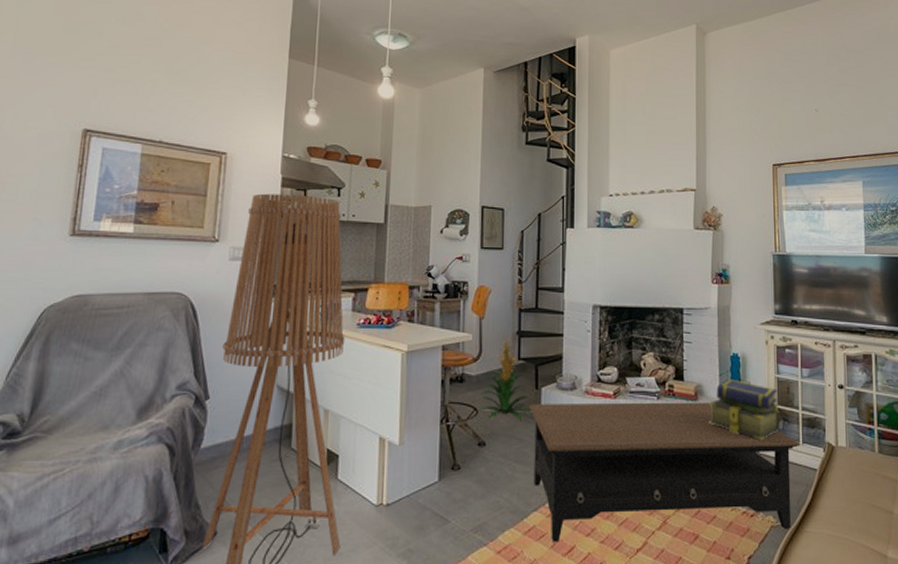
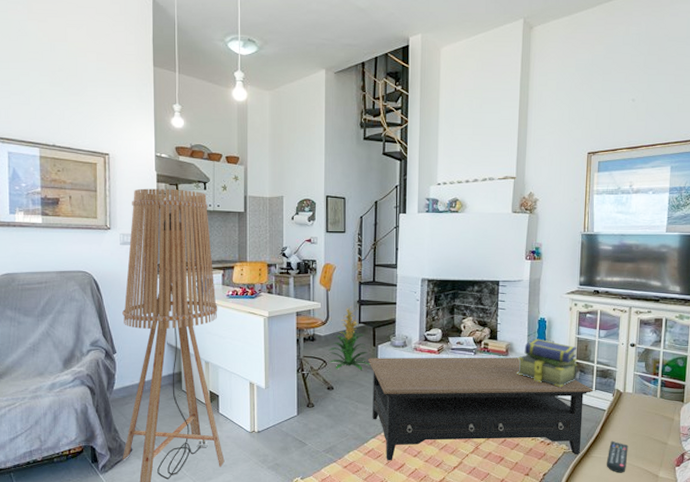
remote control: none [823,509,848,554] -> present [606,440,628,473]

